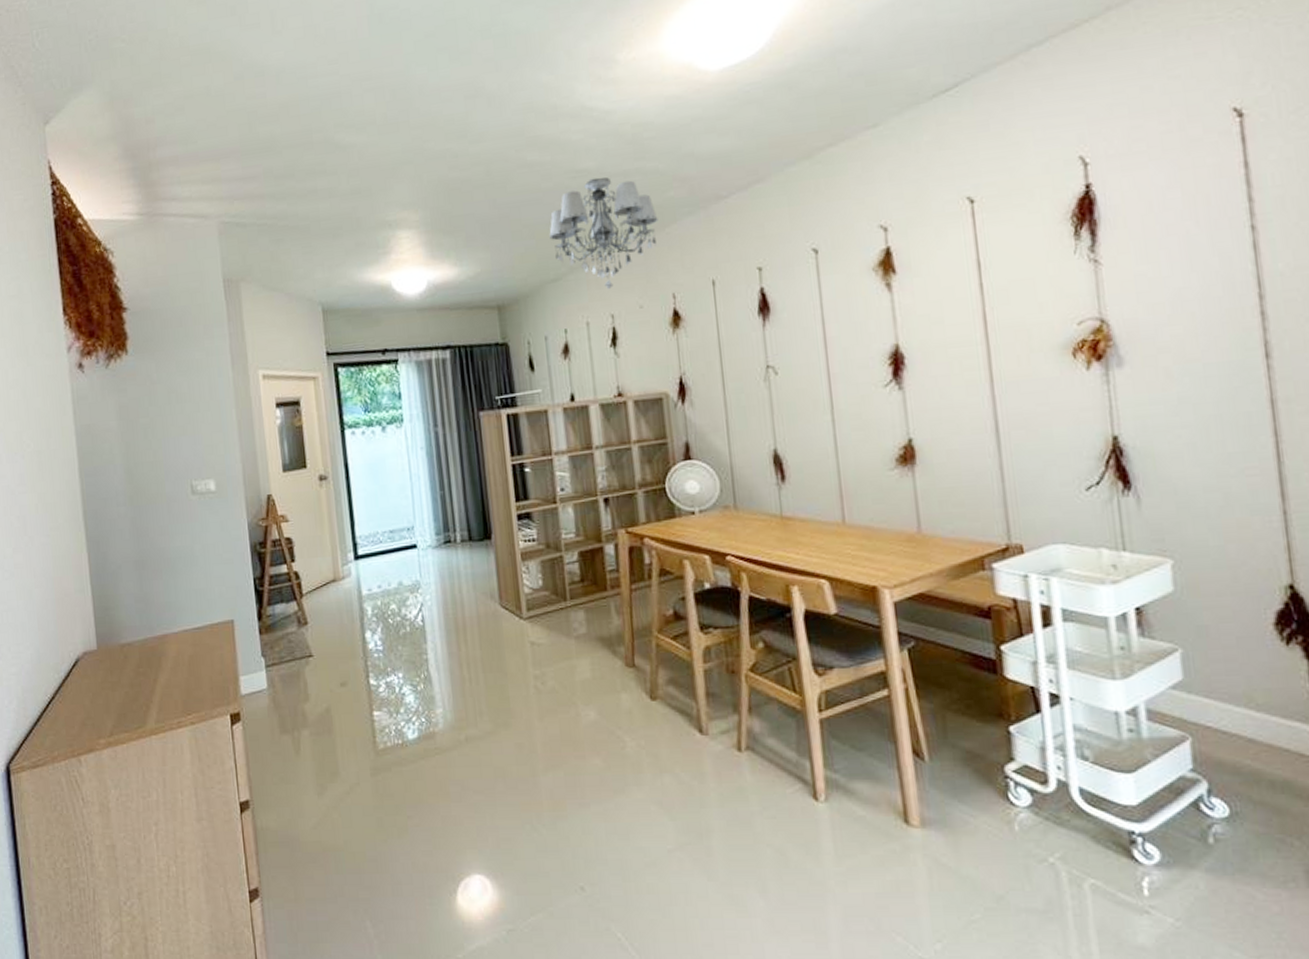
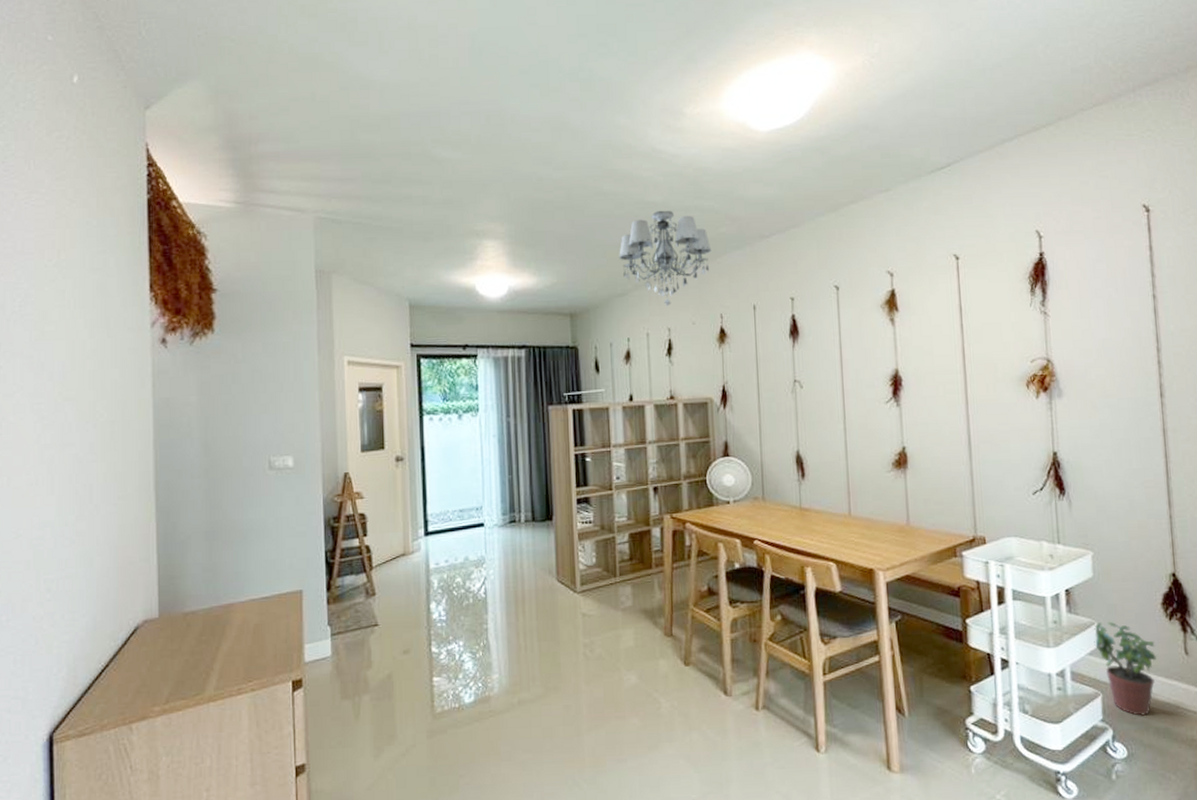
potted plant: none [1177,646,1268,765] -> present [1094,621,1156,716]

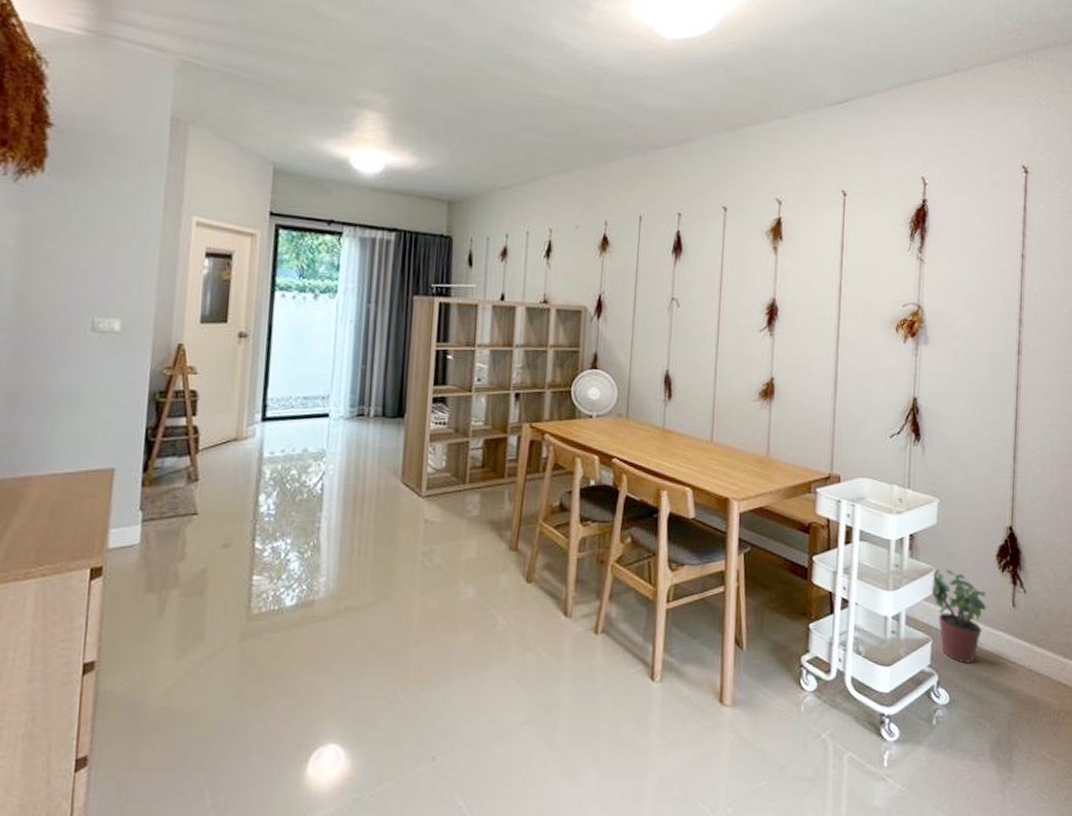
chandelier: present [619,210,712,307] -> none [507,105,604,207]

